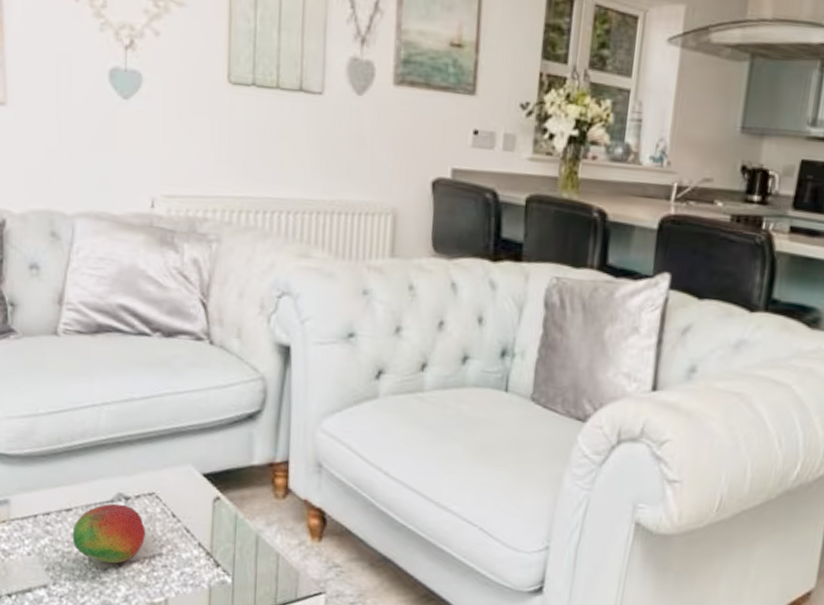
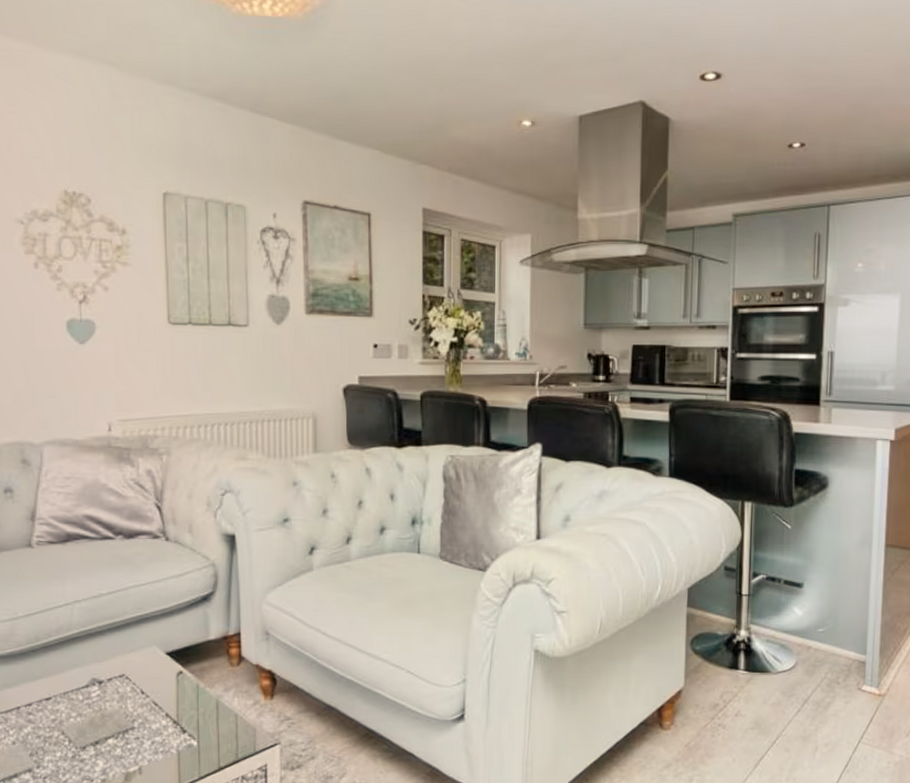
fruit: present [72,503,146,564] -> none [52,688,119,742]

